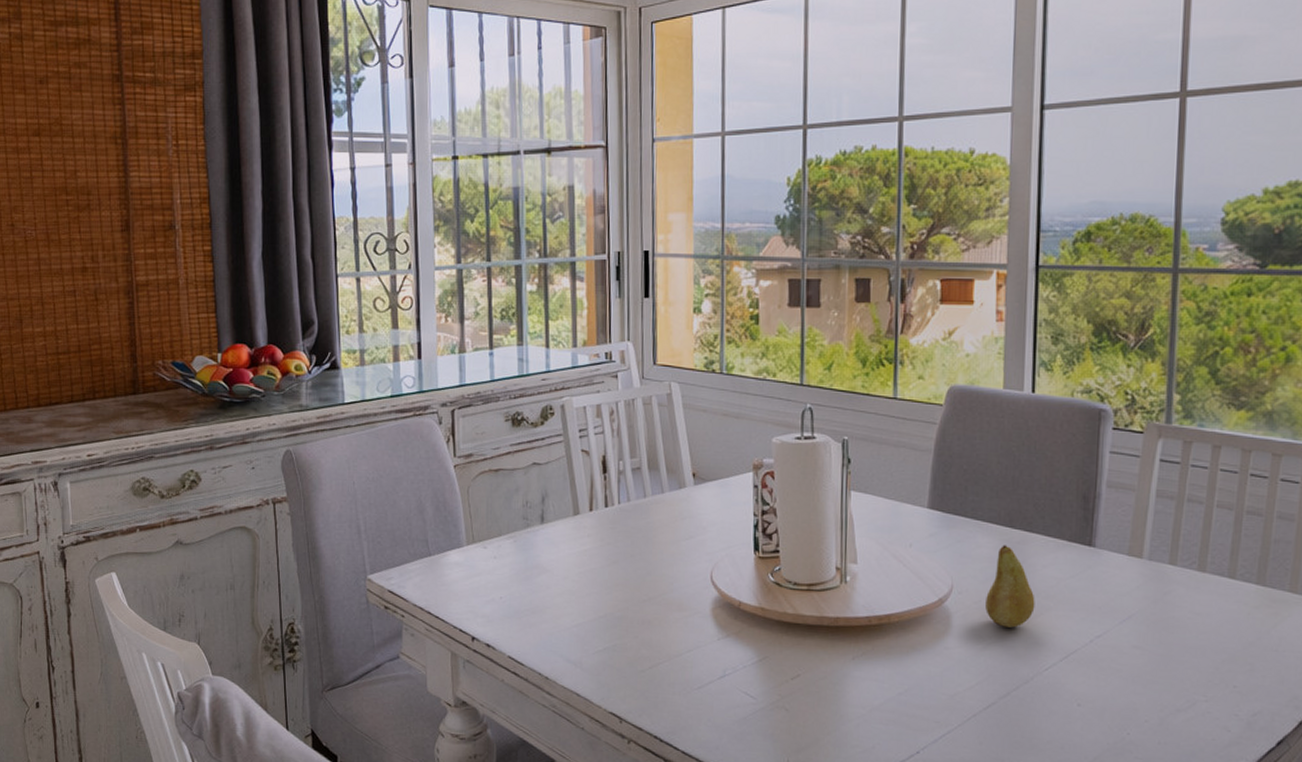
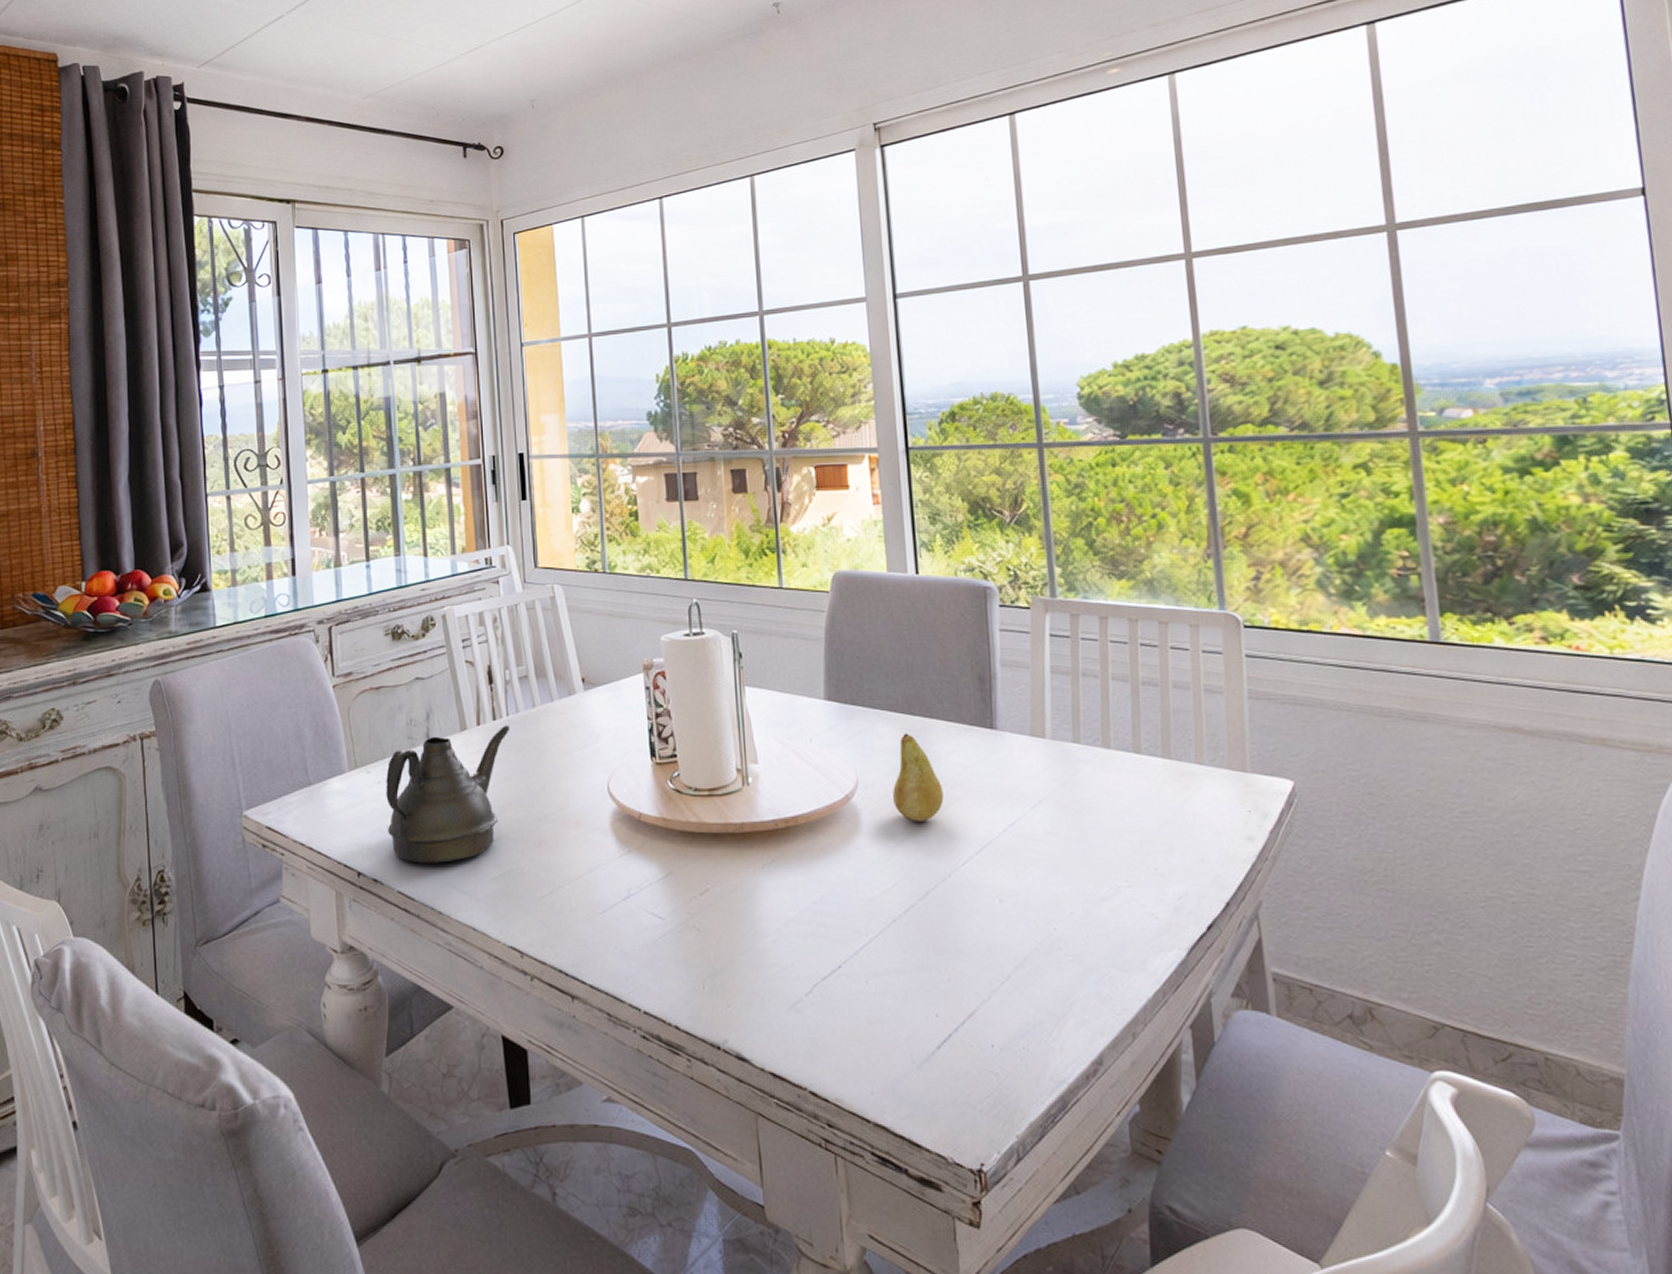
teapot: none [501,512,621,634] -> present [386,725,510,863]

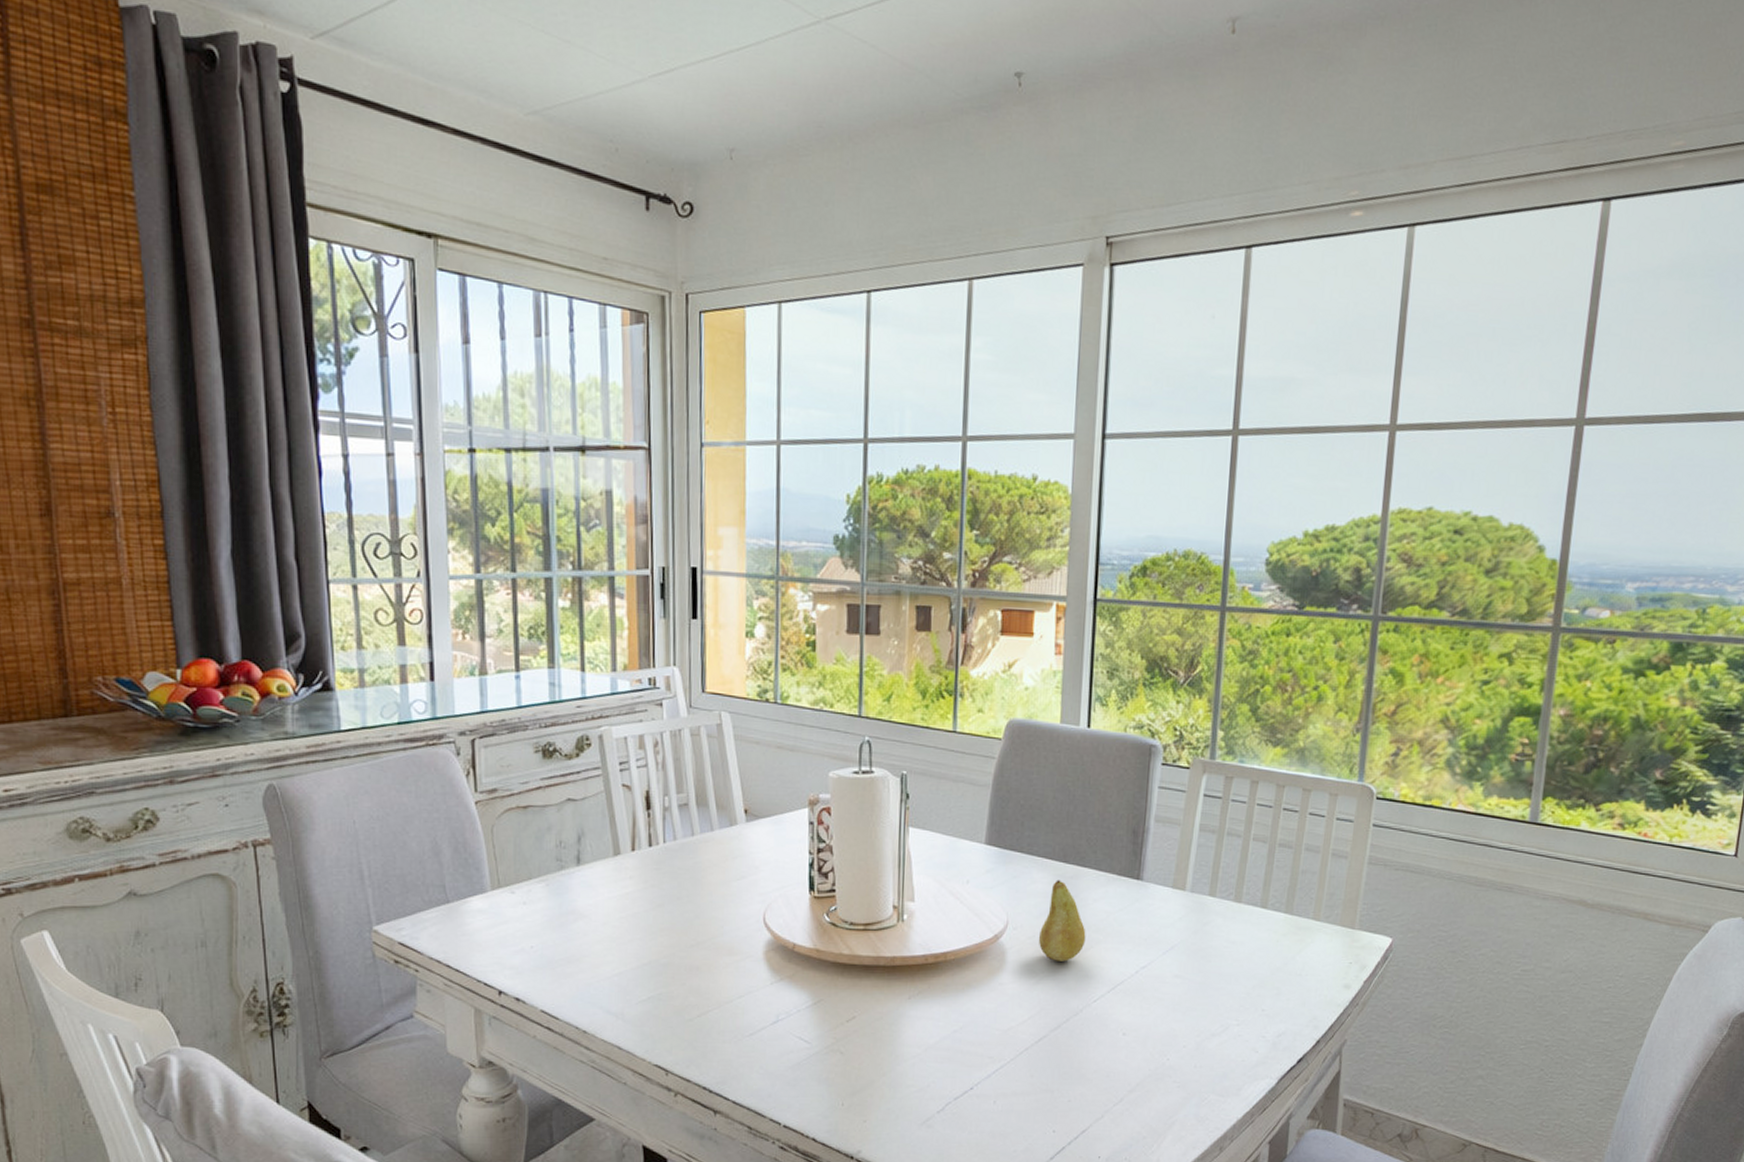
teapot: present [386,725,510,863] -> none [531,852,666,985]

